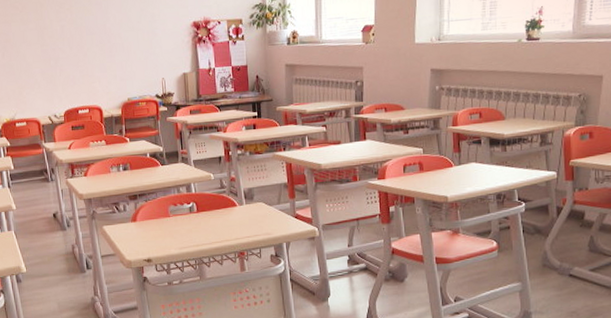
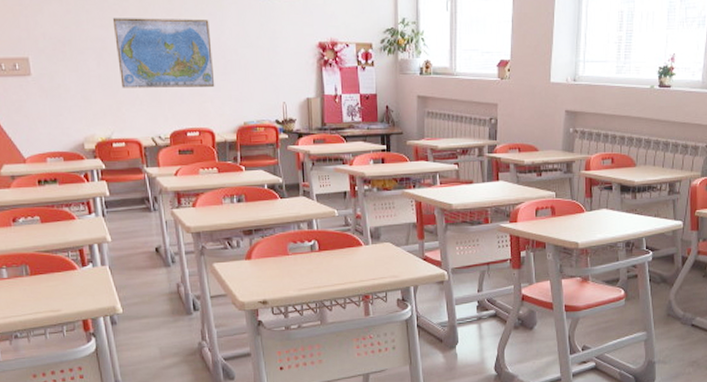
world map: none [14,9,102,75] -> present [112,18,215,88]

